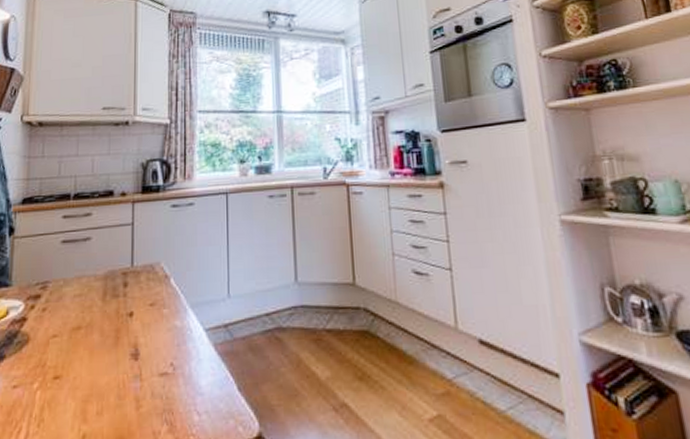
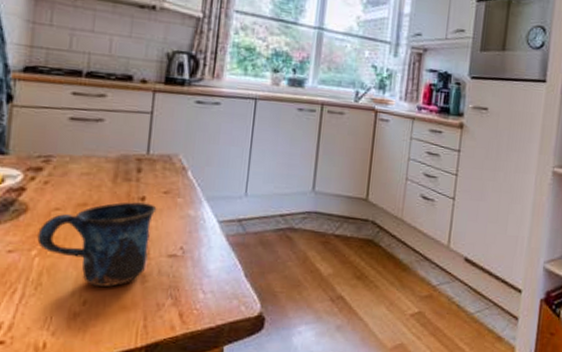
mug: none [38,318,145,417] -> present [37,202,157,287]

